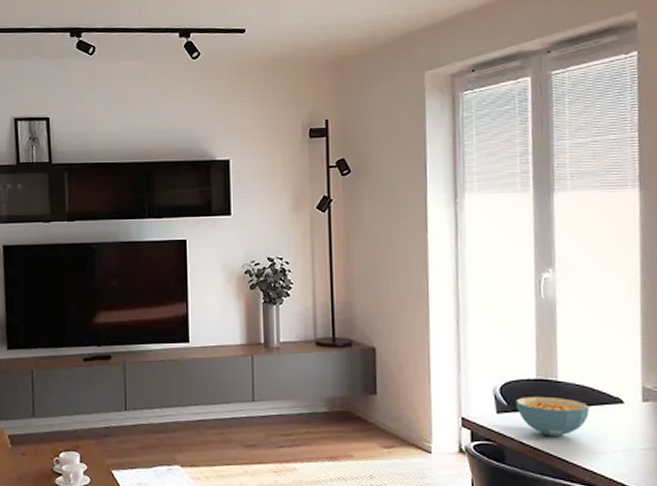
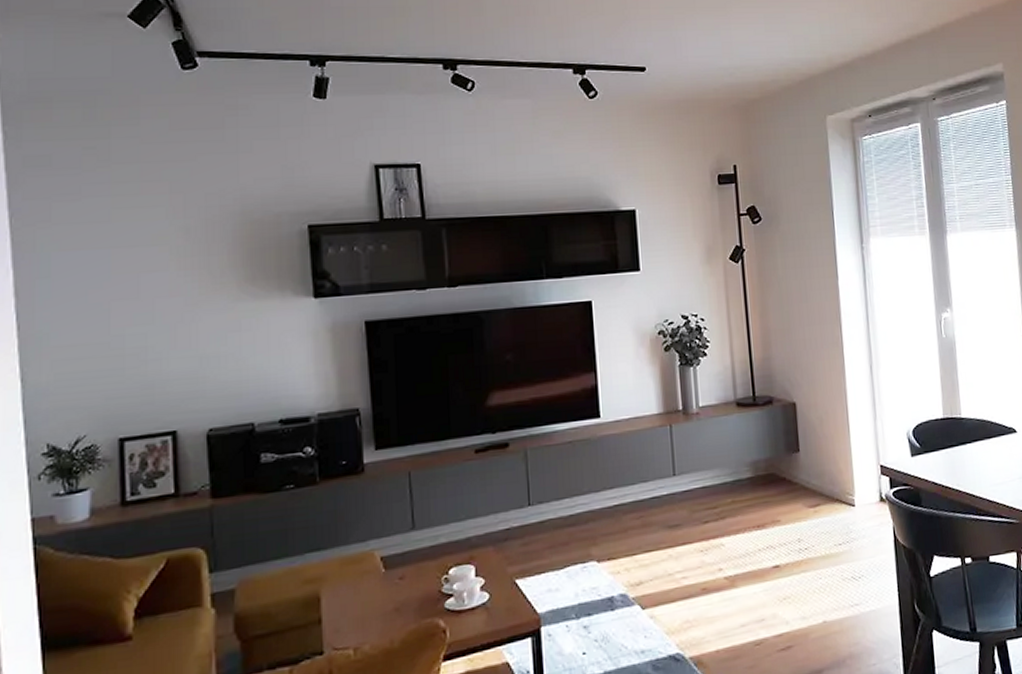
cereal bowl: present [515,397,589,436] -> none [926,434,990,473]

